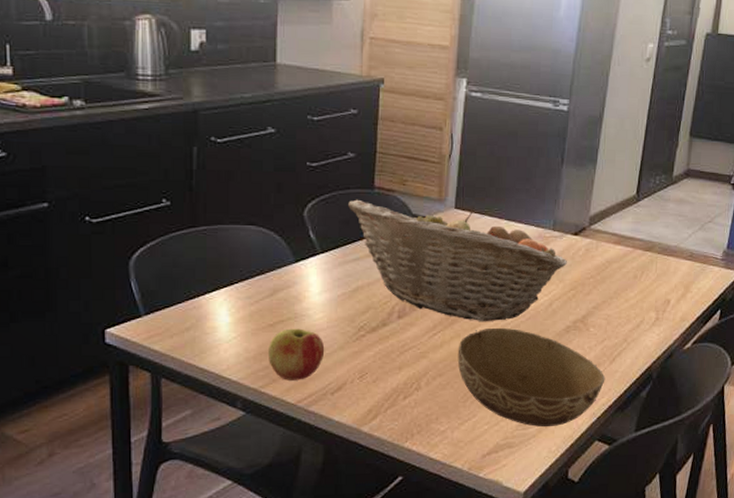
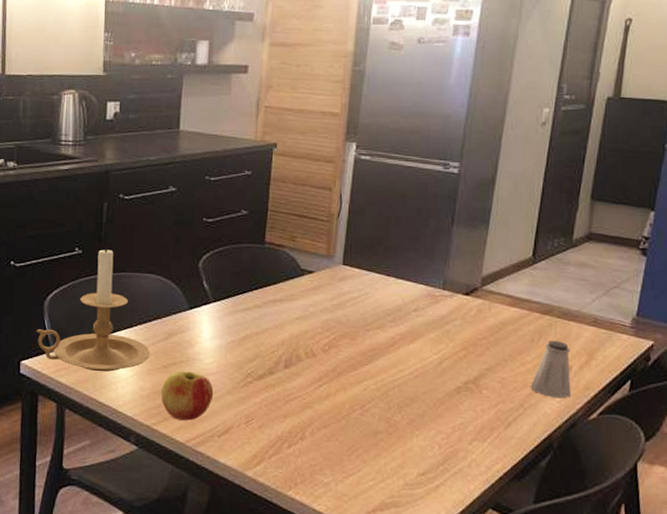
candle holder: none [121,194,254,336] -> present [36,245,150,372]
fruit basket: present [348,199,567,322] -> none [240,253,458,377]
bowl: present [457,327,606,428] -> none [343,383,500,490]
saltshaker: none [633,276,669,331] -> present [530,341,571,398]

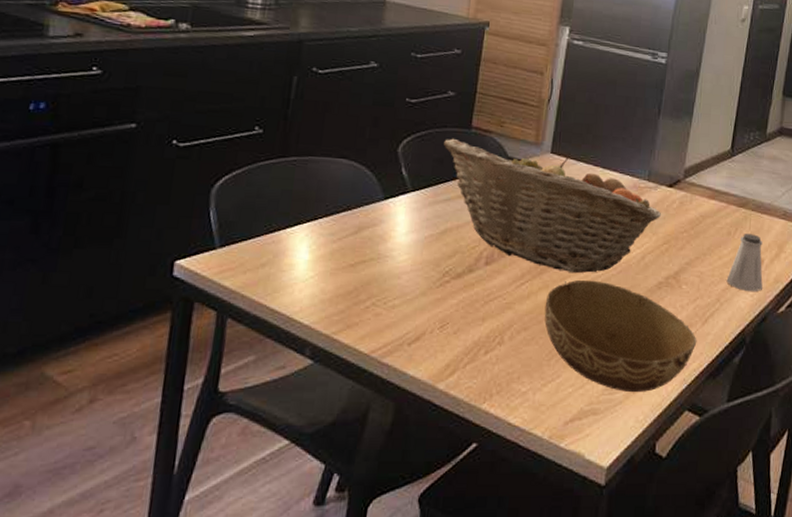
candle holder: present [36,245,150,372] -> none [198,124,336,273]
apple: present [161,371,214,421] -> none [345,270,406,328]
fruit basket: none [240,253,458,377] -> present [444,138,661,274]
bowl: none [343,383,500,490] -> present [544,280,697,393]

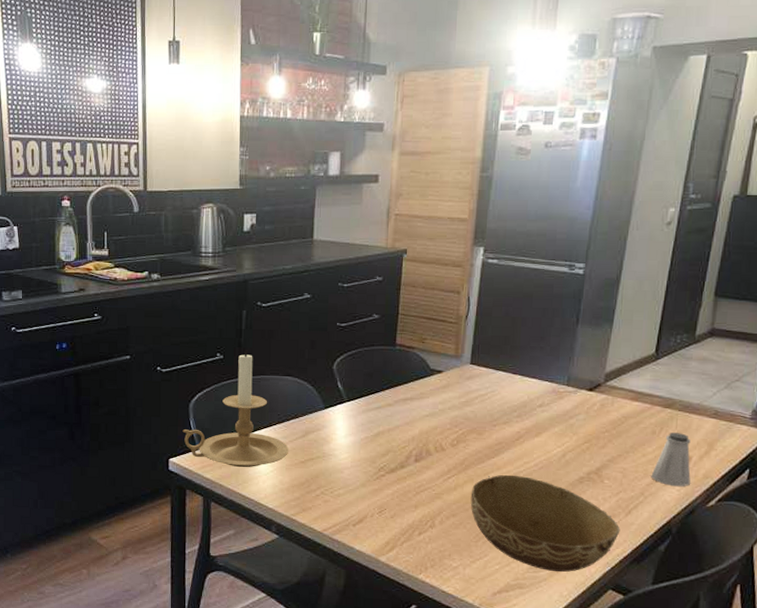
candle holder: none [198,124,336,273] -> present [182,350,288,468]
fruit basket: present [444,138,661,274] -> none [372,355,581,469]

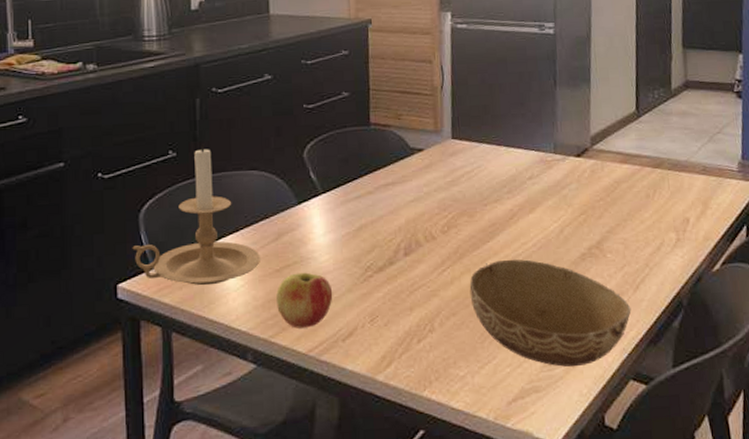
apple: none [300,466,349,511] -> present [276,272,333,329]
saltshaker: present [651,433,691,487] -> none [652,194,692,253]

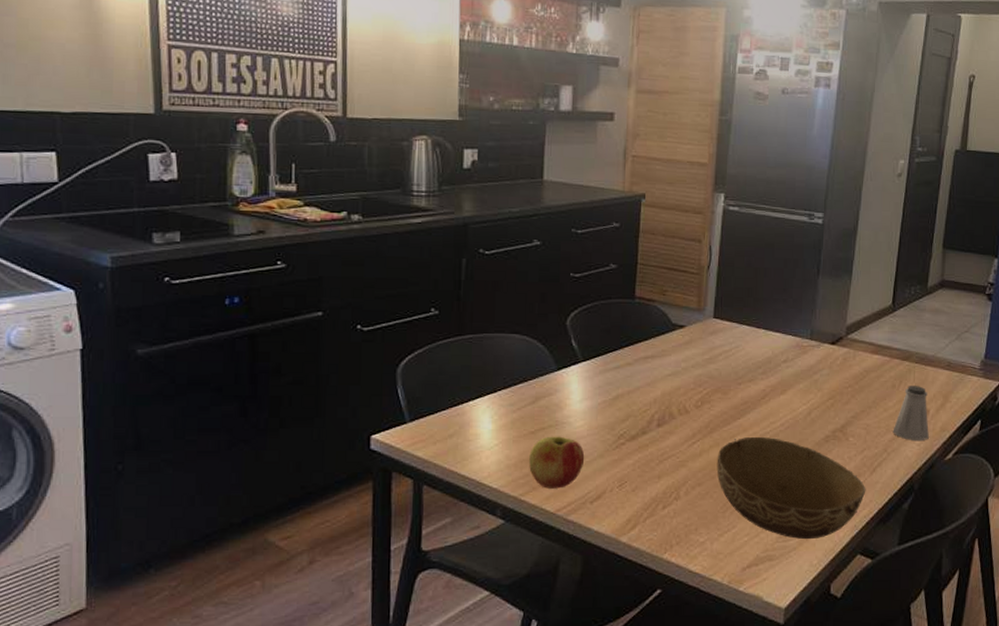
candle holder: present [132,144,260,286] -> none [388,304,516,442]
saltshaker: none [652,194,692,253] -> present [893,386,929,441]

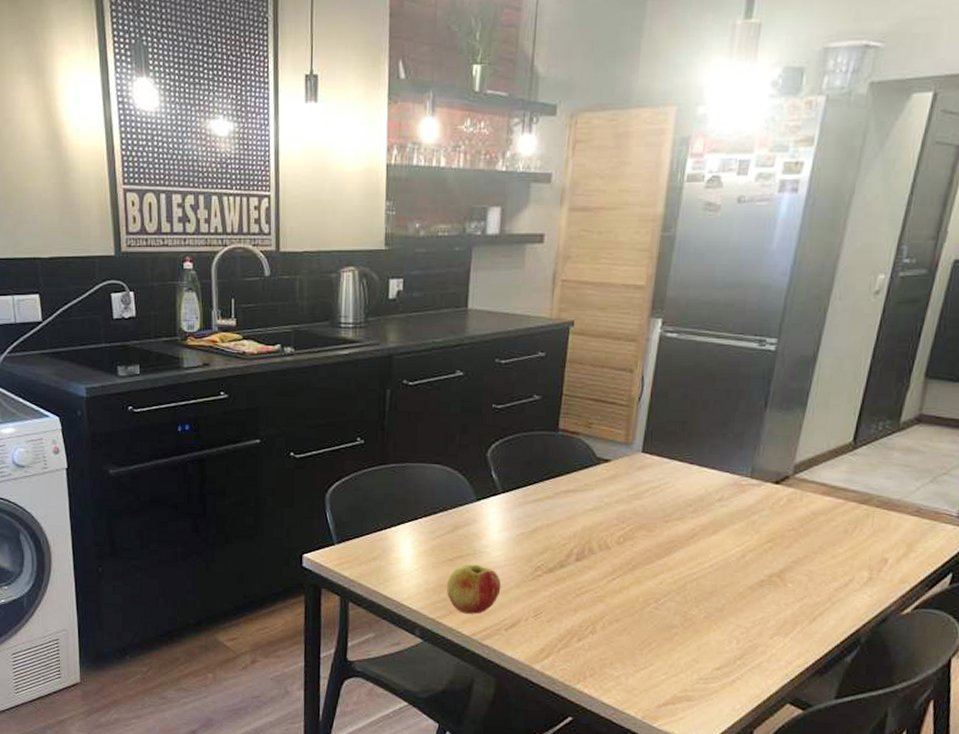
bowl: present [716,436,866,540] -> none [636,576,803,684]
saltshaker: present [893,386,929,441] -> none [840,532,888,592]

